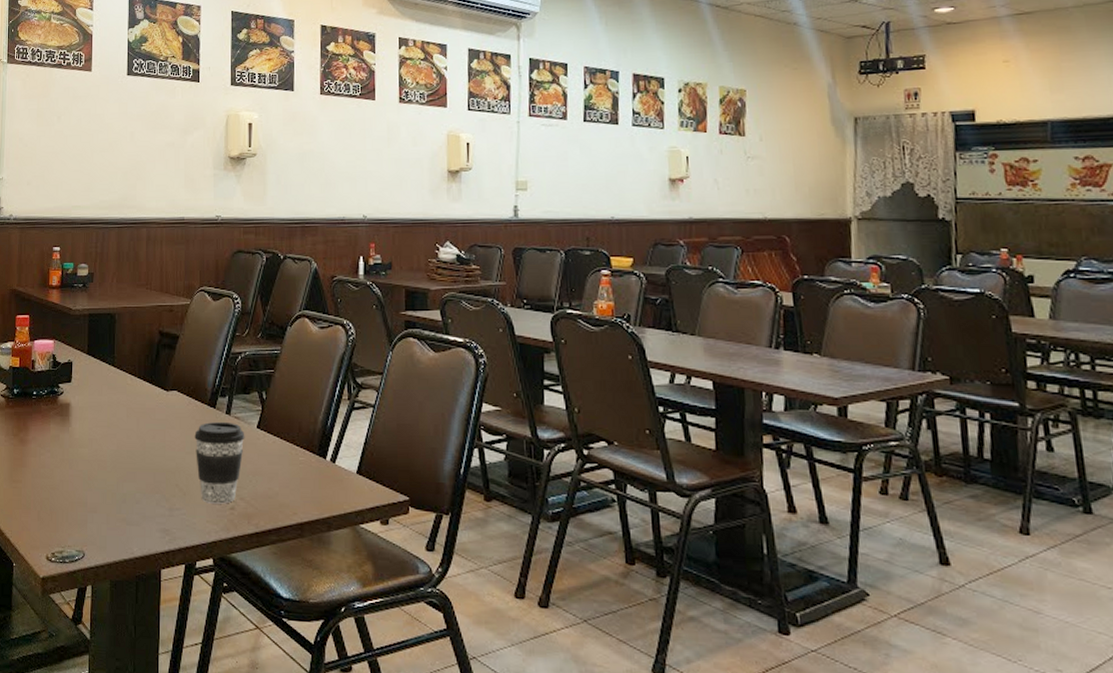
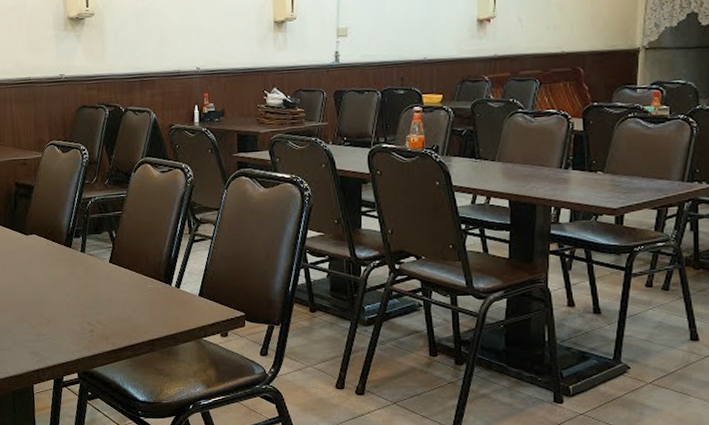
coffee cup: present [194,421,245,504] -> none [54,258,99,328]

